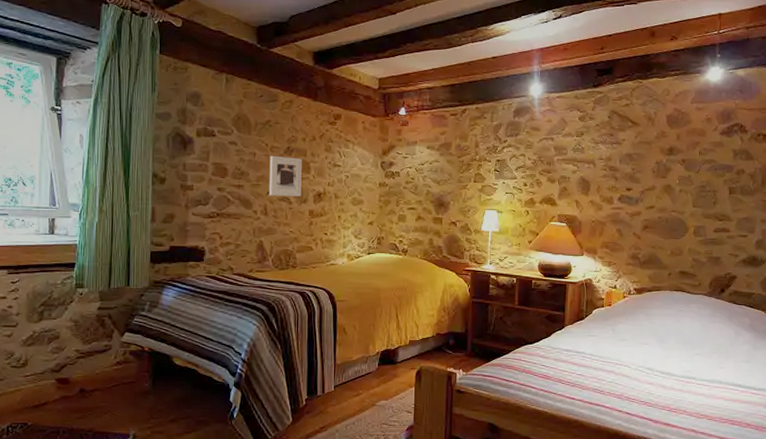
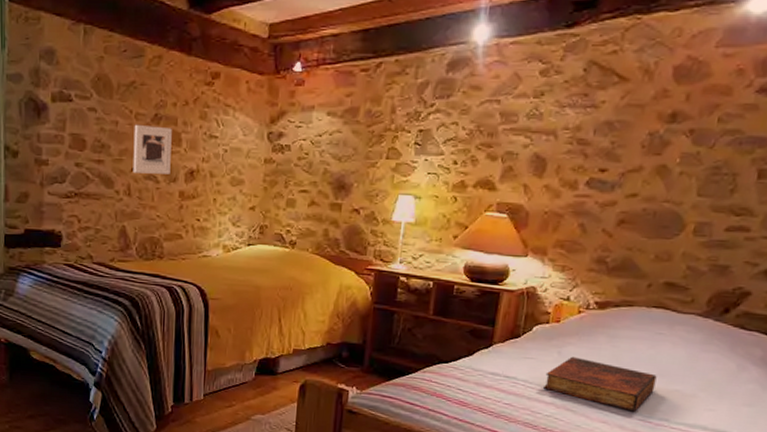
book: none [605,332,683,374] -> present [543,356,657,412]

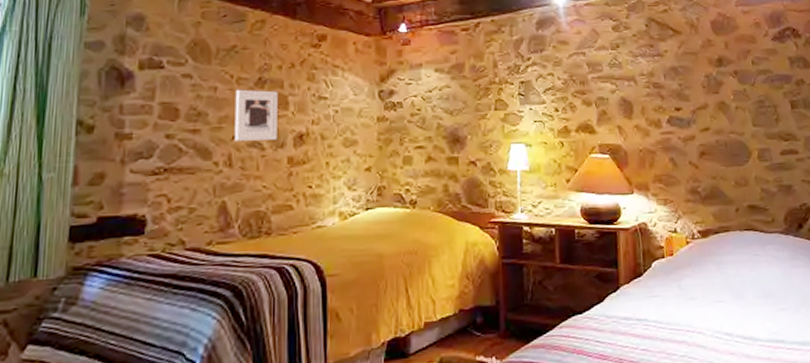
book: present [543,356,657,412] -> none [672,288,765,339]

